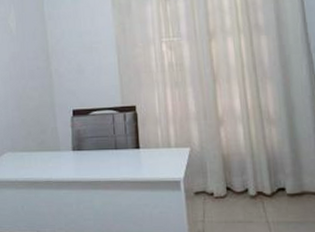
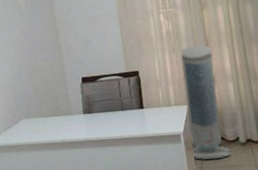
air purifier: none [184,80,238,213] -> present [181,45,231,161]

